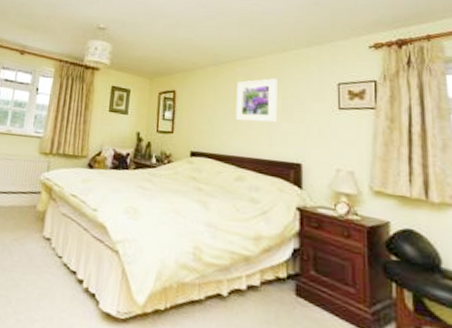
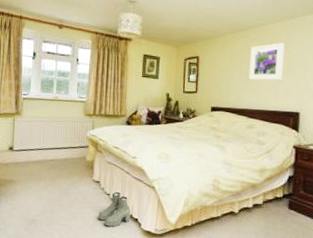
boots: none [45,254,87,304] -> present [98,191,131,227]

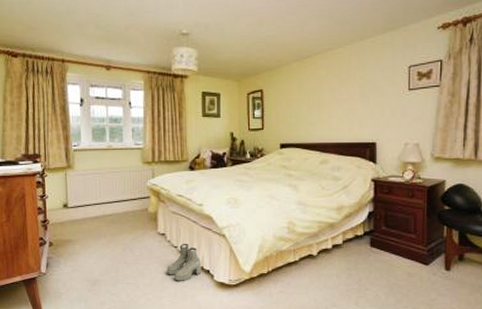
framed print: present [248,43,285,81] -> none [318,68,356,111]

